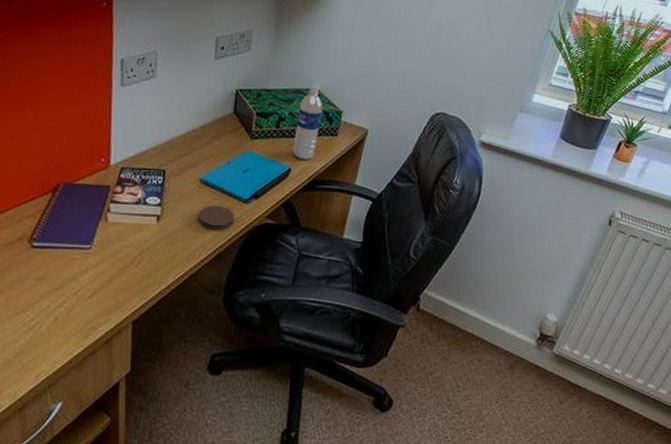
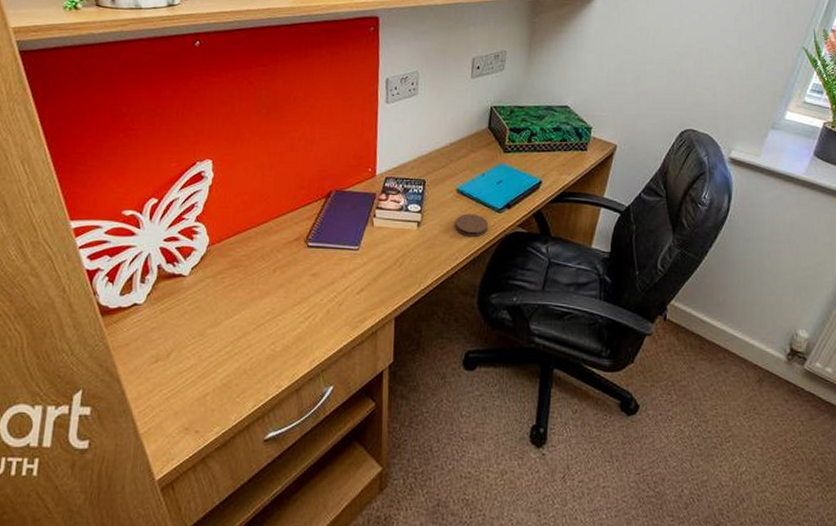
water bottle: present [293,84,322,161] -> none [544,101,572,174]

